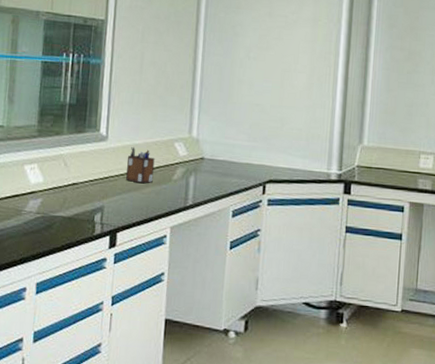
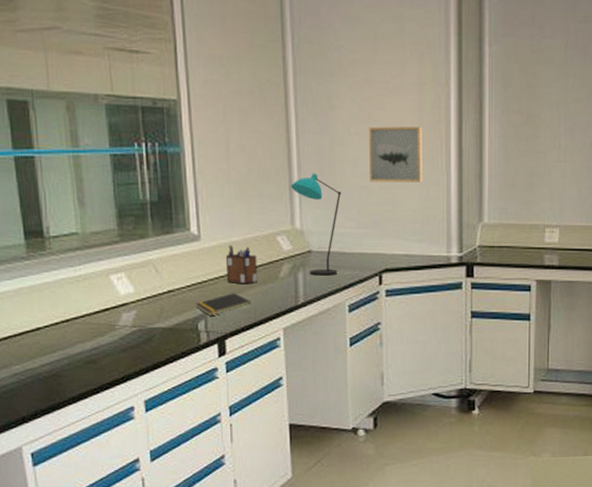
notepad: none [95,190,145,210] -> present [195,293,251,316]
desk lamp: none [192,89,237,182] -> present [291,173,342,276]
wall art: none [263,53,314,105] -> present [368,126,423,182]

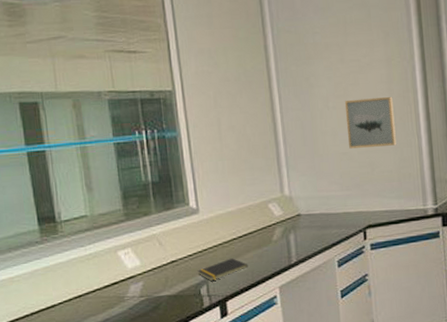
desk organizer: present [226,244,258,285] -> none [223,214,253,250]
desk lamp: present [291,173,342,276] -> none [278,145,326,237]

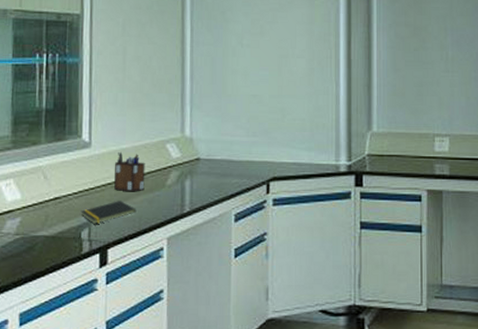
desk organizer: none [223,214,253,250] -> present [114,151,145,192]
wall art: present [344,97,397,149] -> none [260,38,312,92]

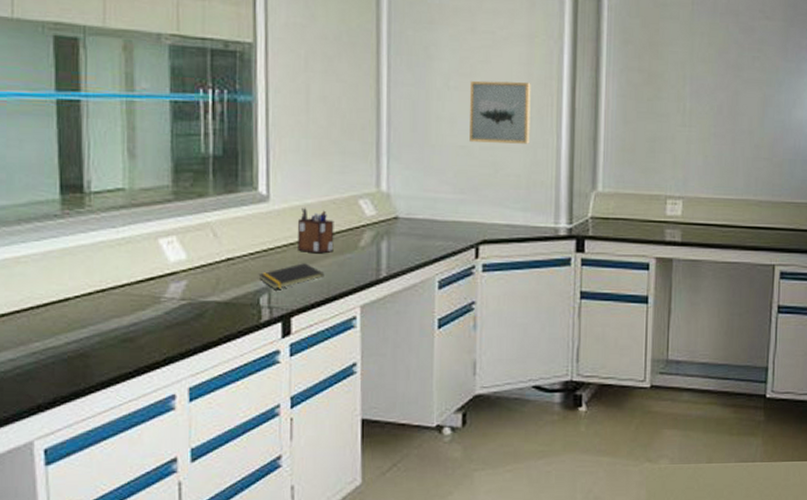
wall art: none [260,38,312,92] -> present [469,80,531,144]

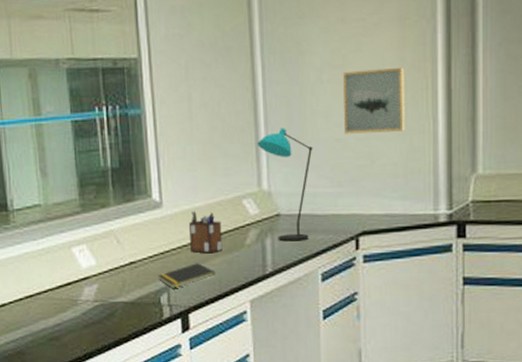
desk lamp: none [378,129,436,246] -> present [257,128,313,242]

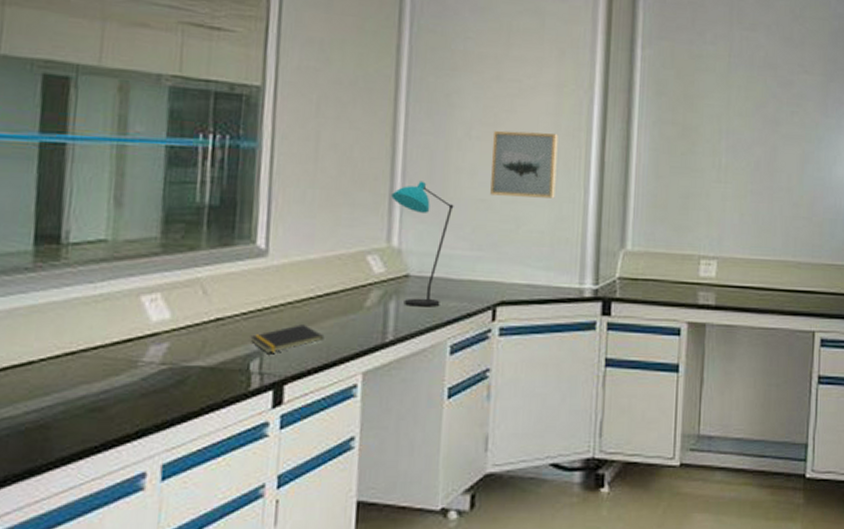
desk organizer: present [189,210,223,254] -> none [296,262,339,315]

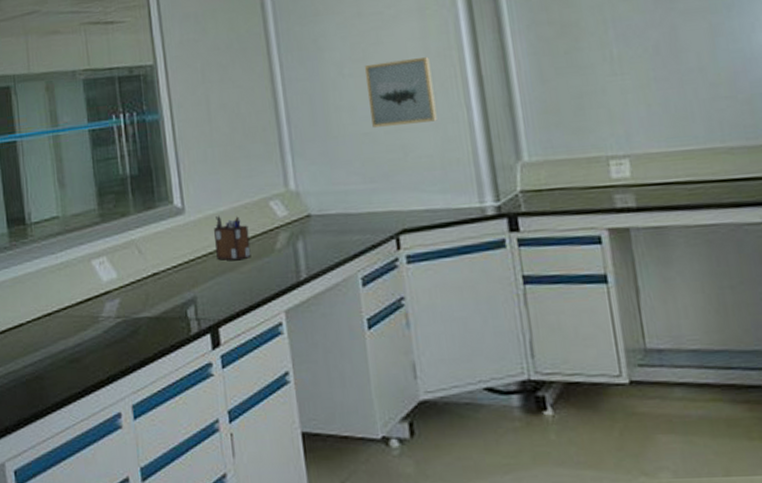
notepad: present [250,324,325,353] -> none [183,271,246,300]
desk organizer: none [296,262,339,315] -> present [214,215,251,261]
desk lamp: present [391,181,454,307] -> none [281,124,344,245]

